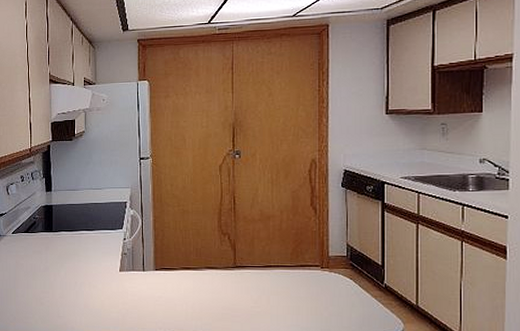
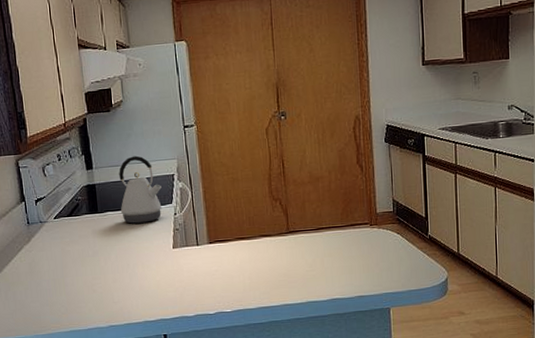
kettle: none [73,182,114,245] -> present [119,155,162,224]

